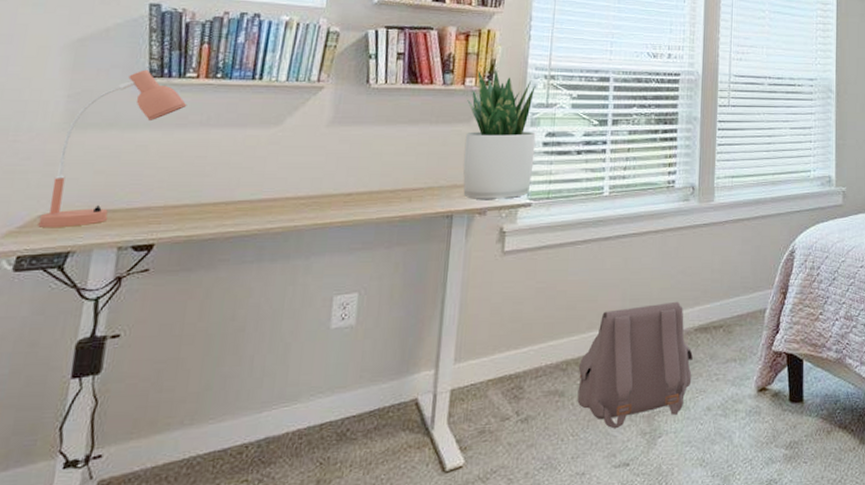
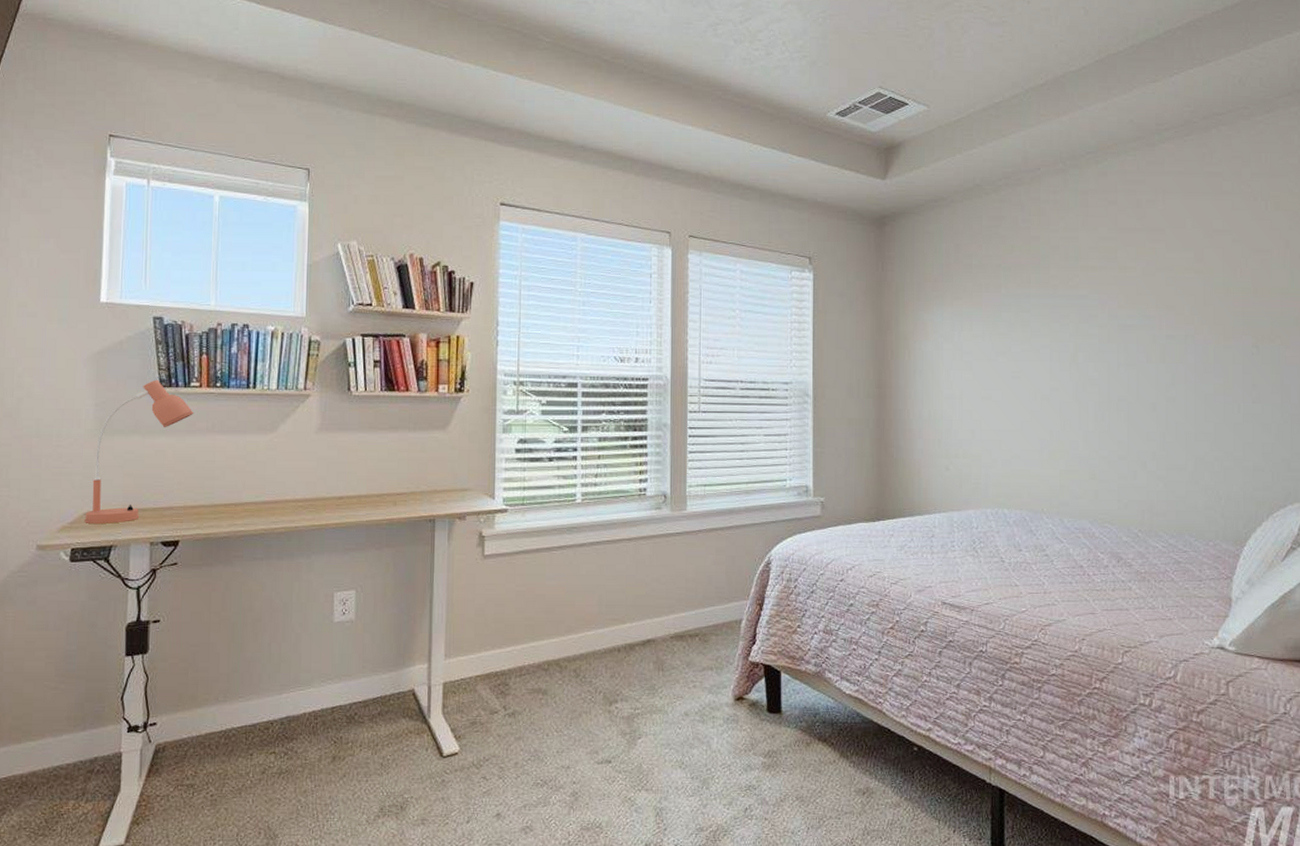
planter: present [462,70,536,199] -> none [440,376,508,505]
satchel: present [577,301,693,429] -> none [559,609,669,728]

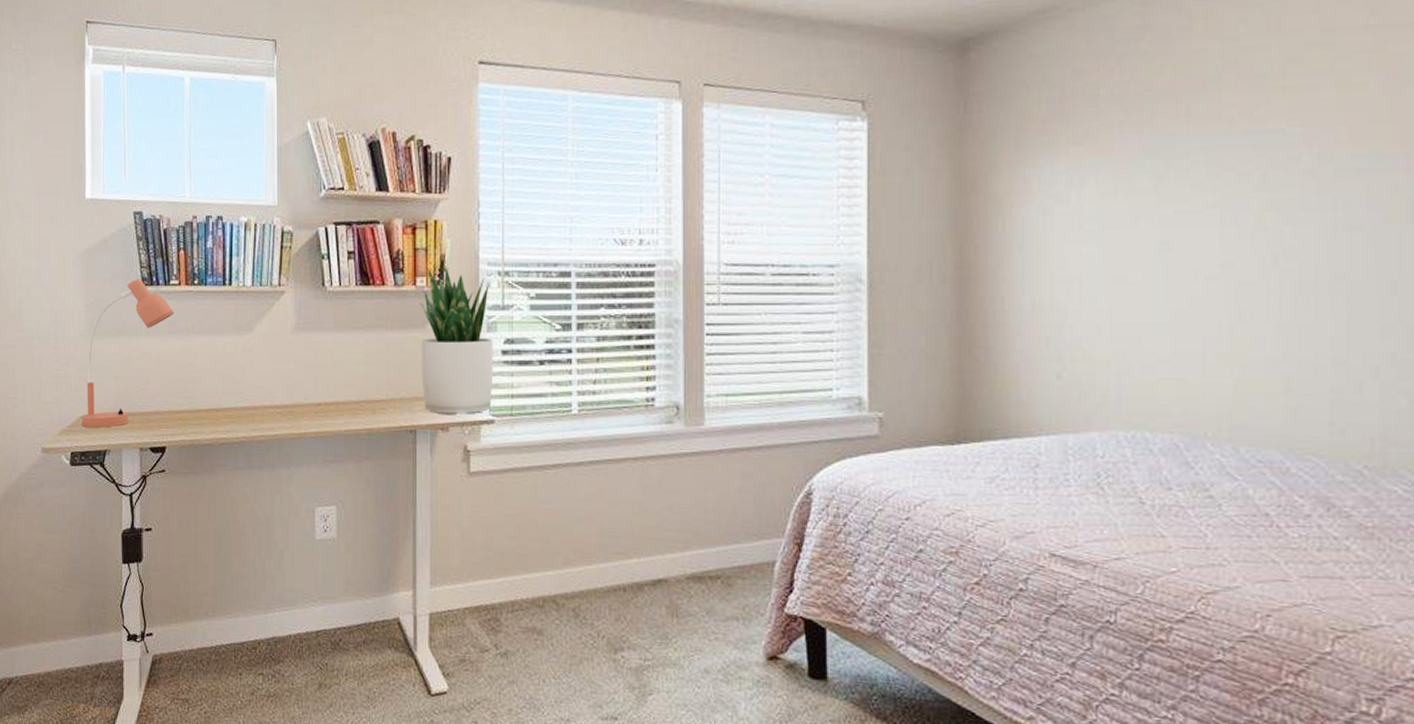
planter: none [440,376,508,505] -> present [418,267,494,414]

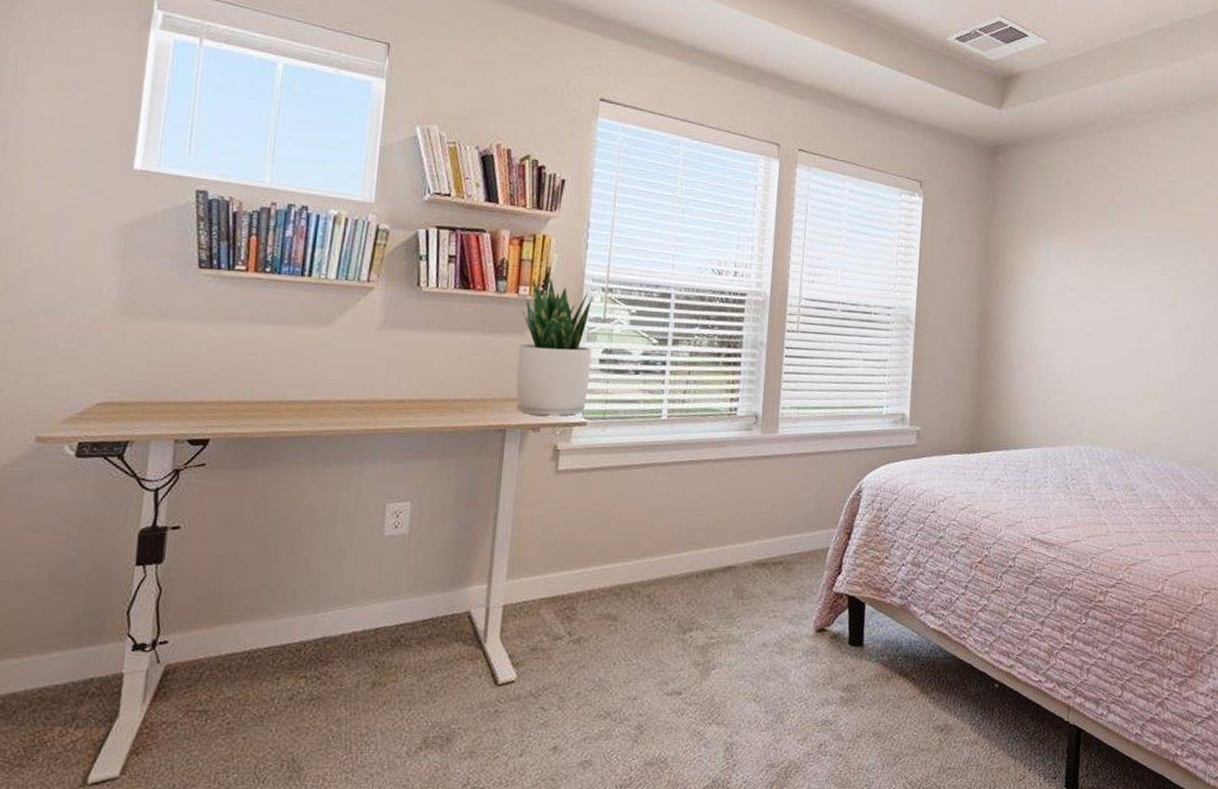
desk lamp: present [81,278,175,428] -> none [97,259,237,417]

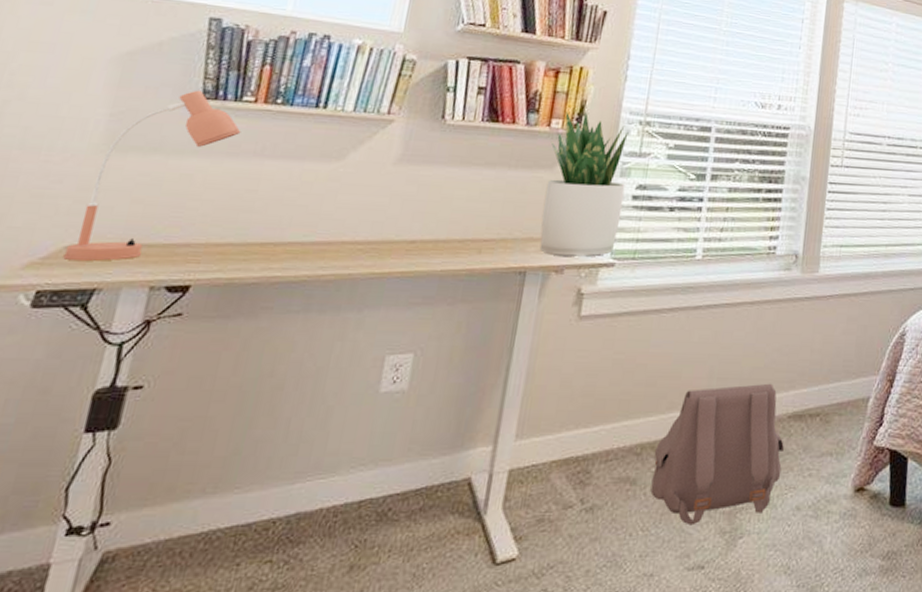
desk lamp: none [97,259,237,417] -> present [63,90,241,261]
satchel: none [630,534,750,657] -> present [650,383,784,526]

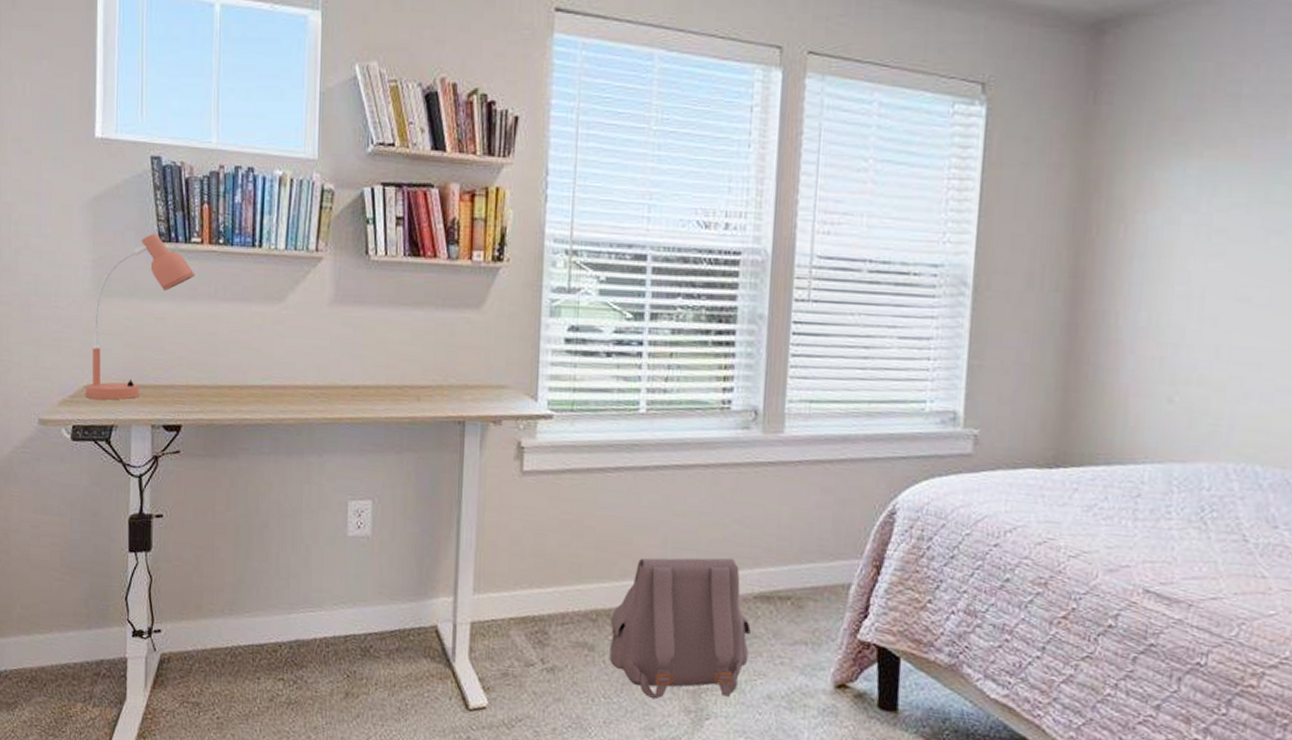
planter: present [539,111,629,257] -> none [473,241,556,407]

